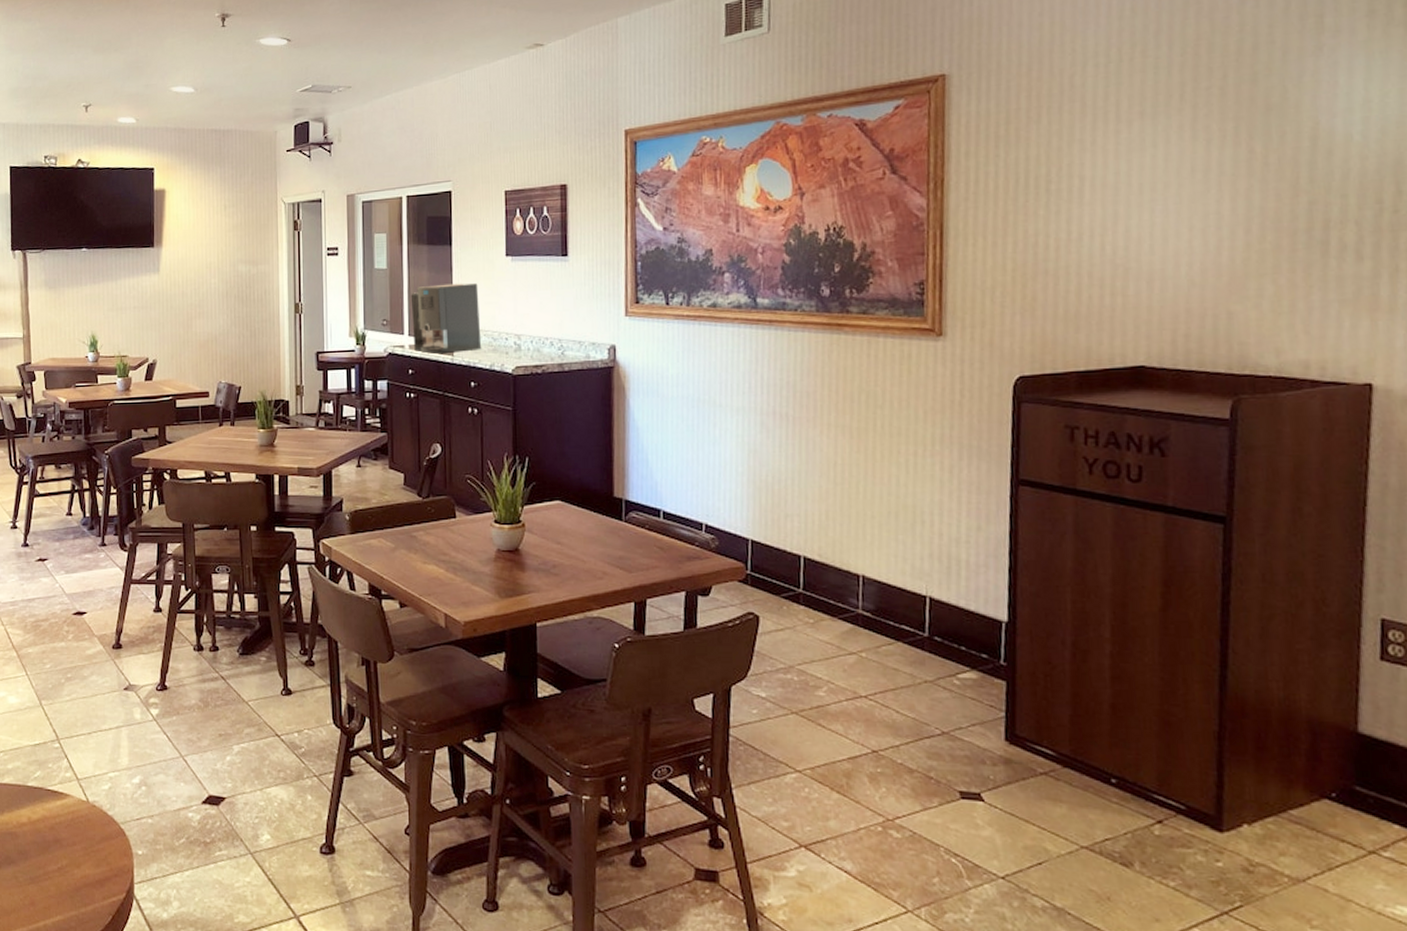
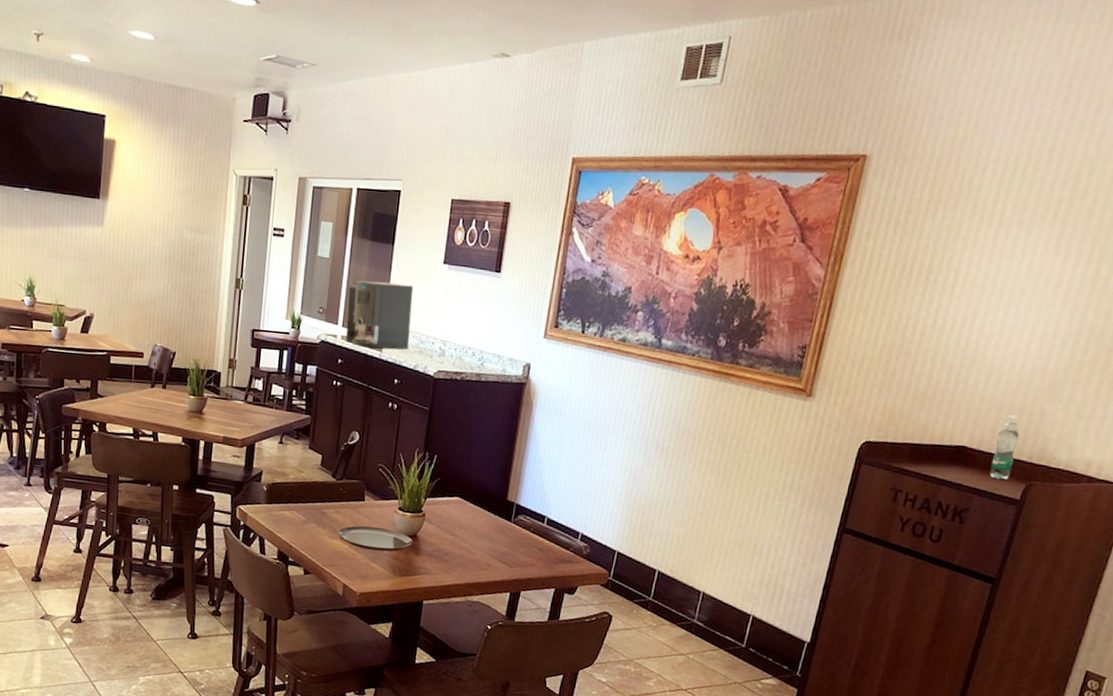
plate: none [431,545,516,572] -> present [338,525,413,552]
bottle: none [1180,323,1211,399] -> present [989,415,1019,480]

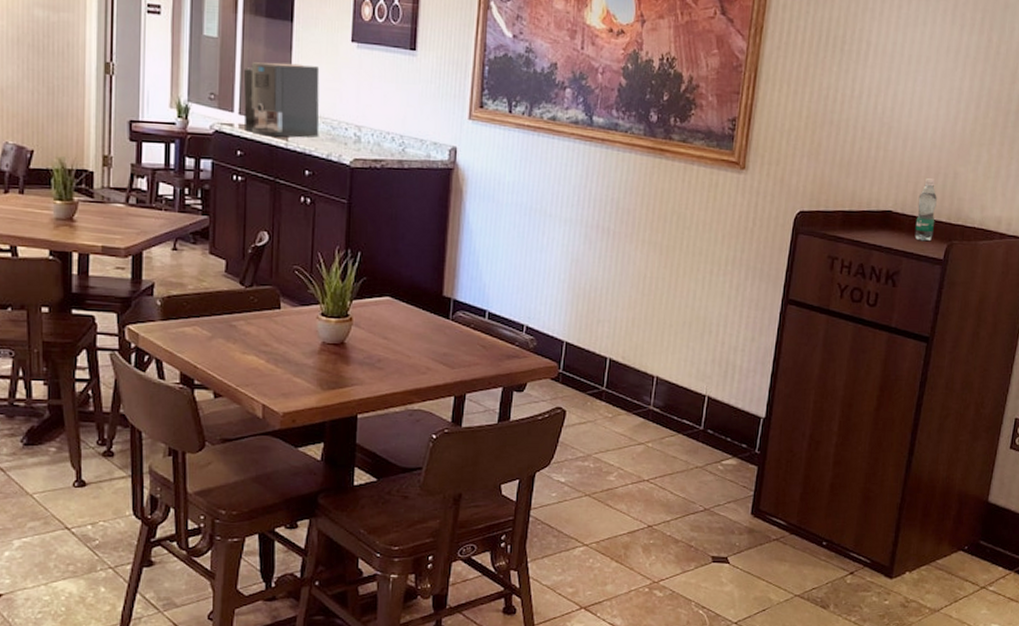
plate: present [338,525,413,552] -> none [251,336,341,364]

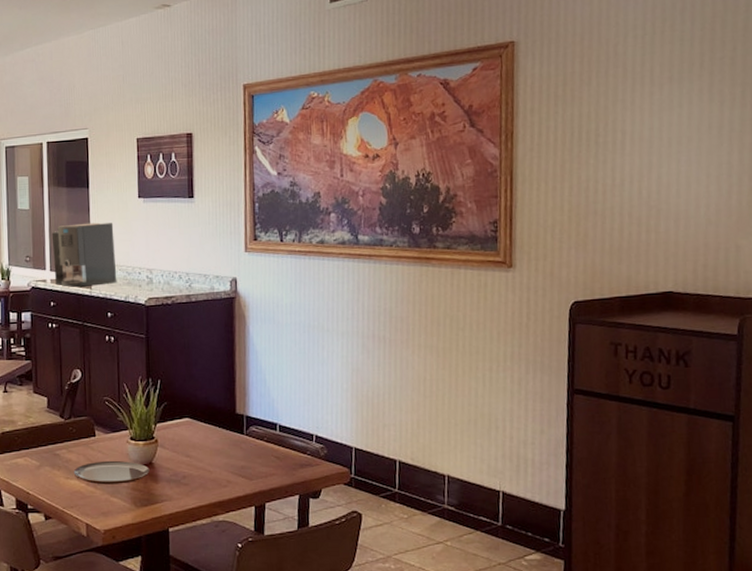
plate: none [251,336,341,364] -> present [73,460,150,485]
bottle: present [914,178,937,242] -> none [700,255,723,319]

